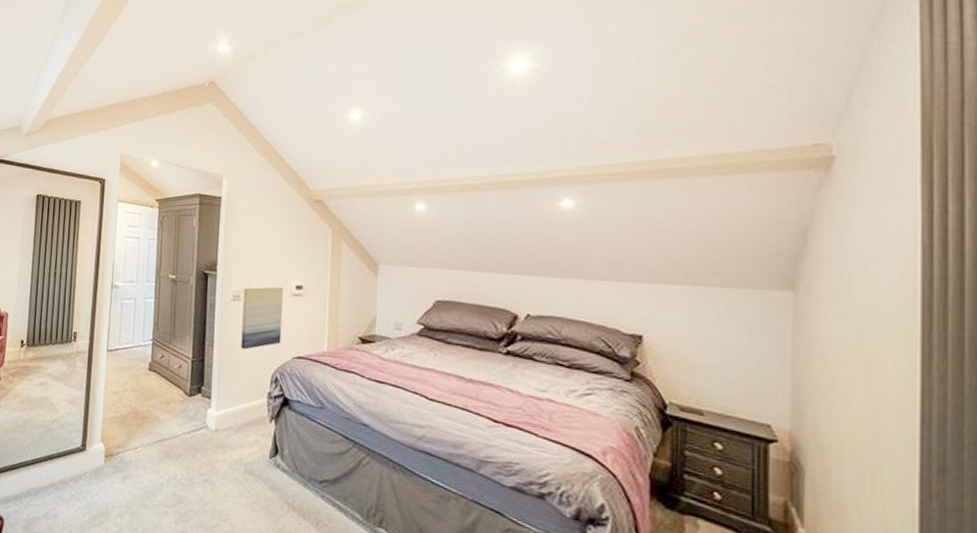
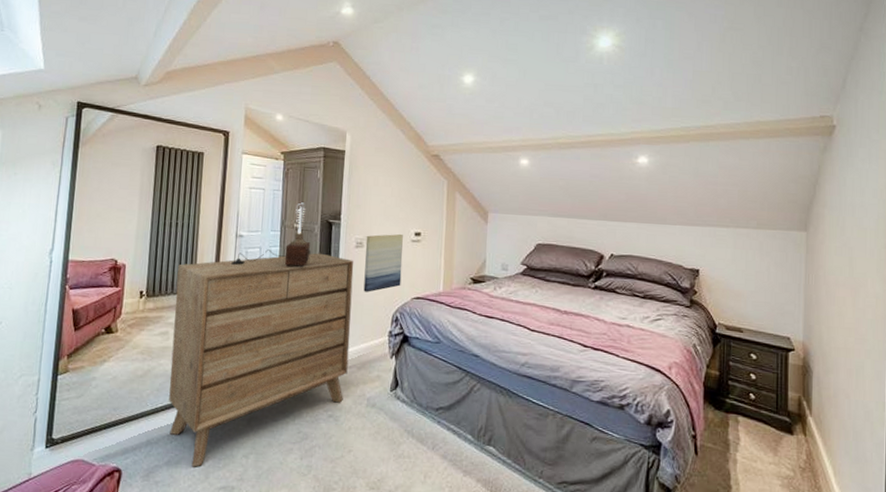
dresser: none [47,305,231,522] -> present [169,253,354,467]
table lamp: none [107,252,186,321] -> present [231,202,311,268]

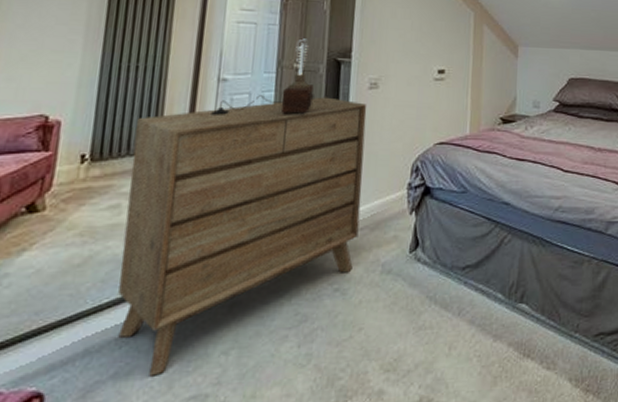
wall art: present [363,233,403,292] -> none [378,71,425,140]

